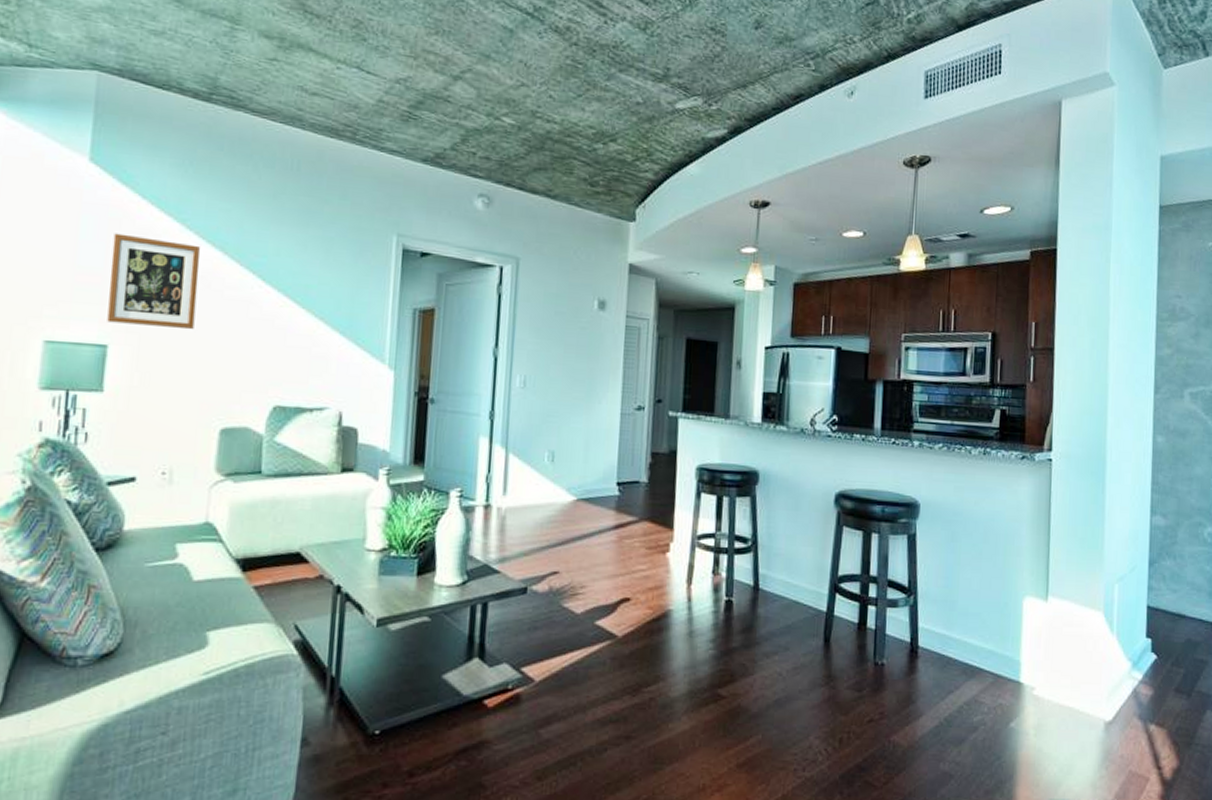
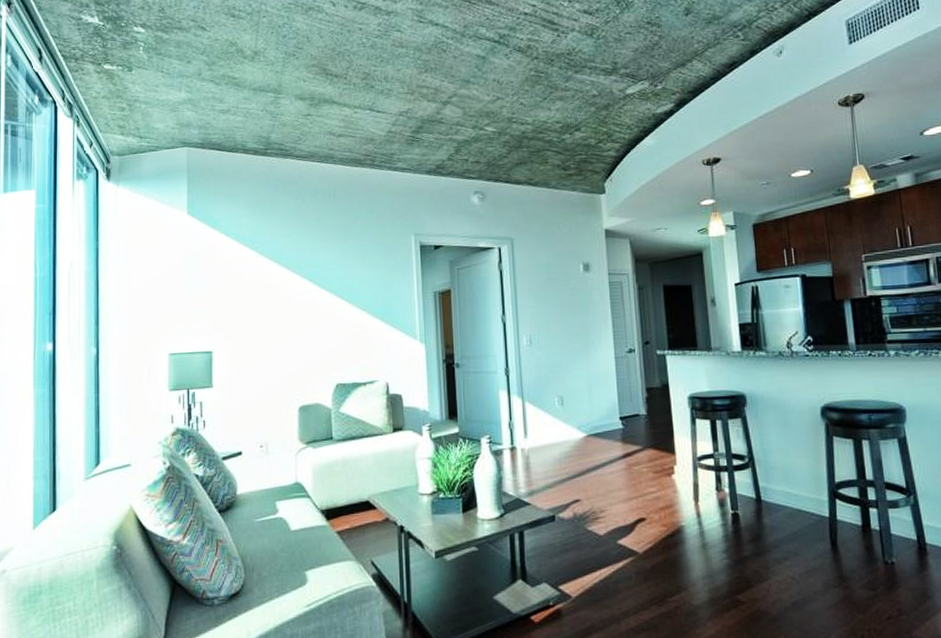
wall art: present [107,233,200,329] -> none [209,265,272,334]

